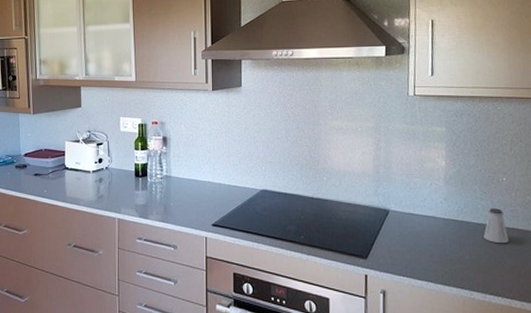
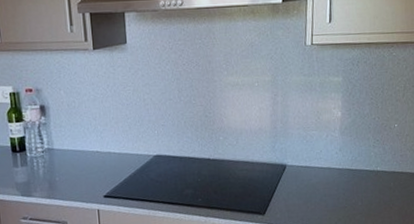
saltshaker: present [483,208,508,244] -> none [375,154,397,188]

